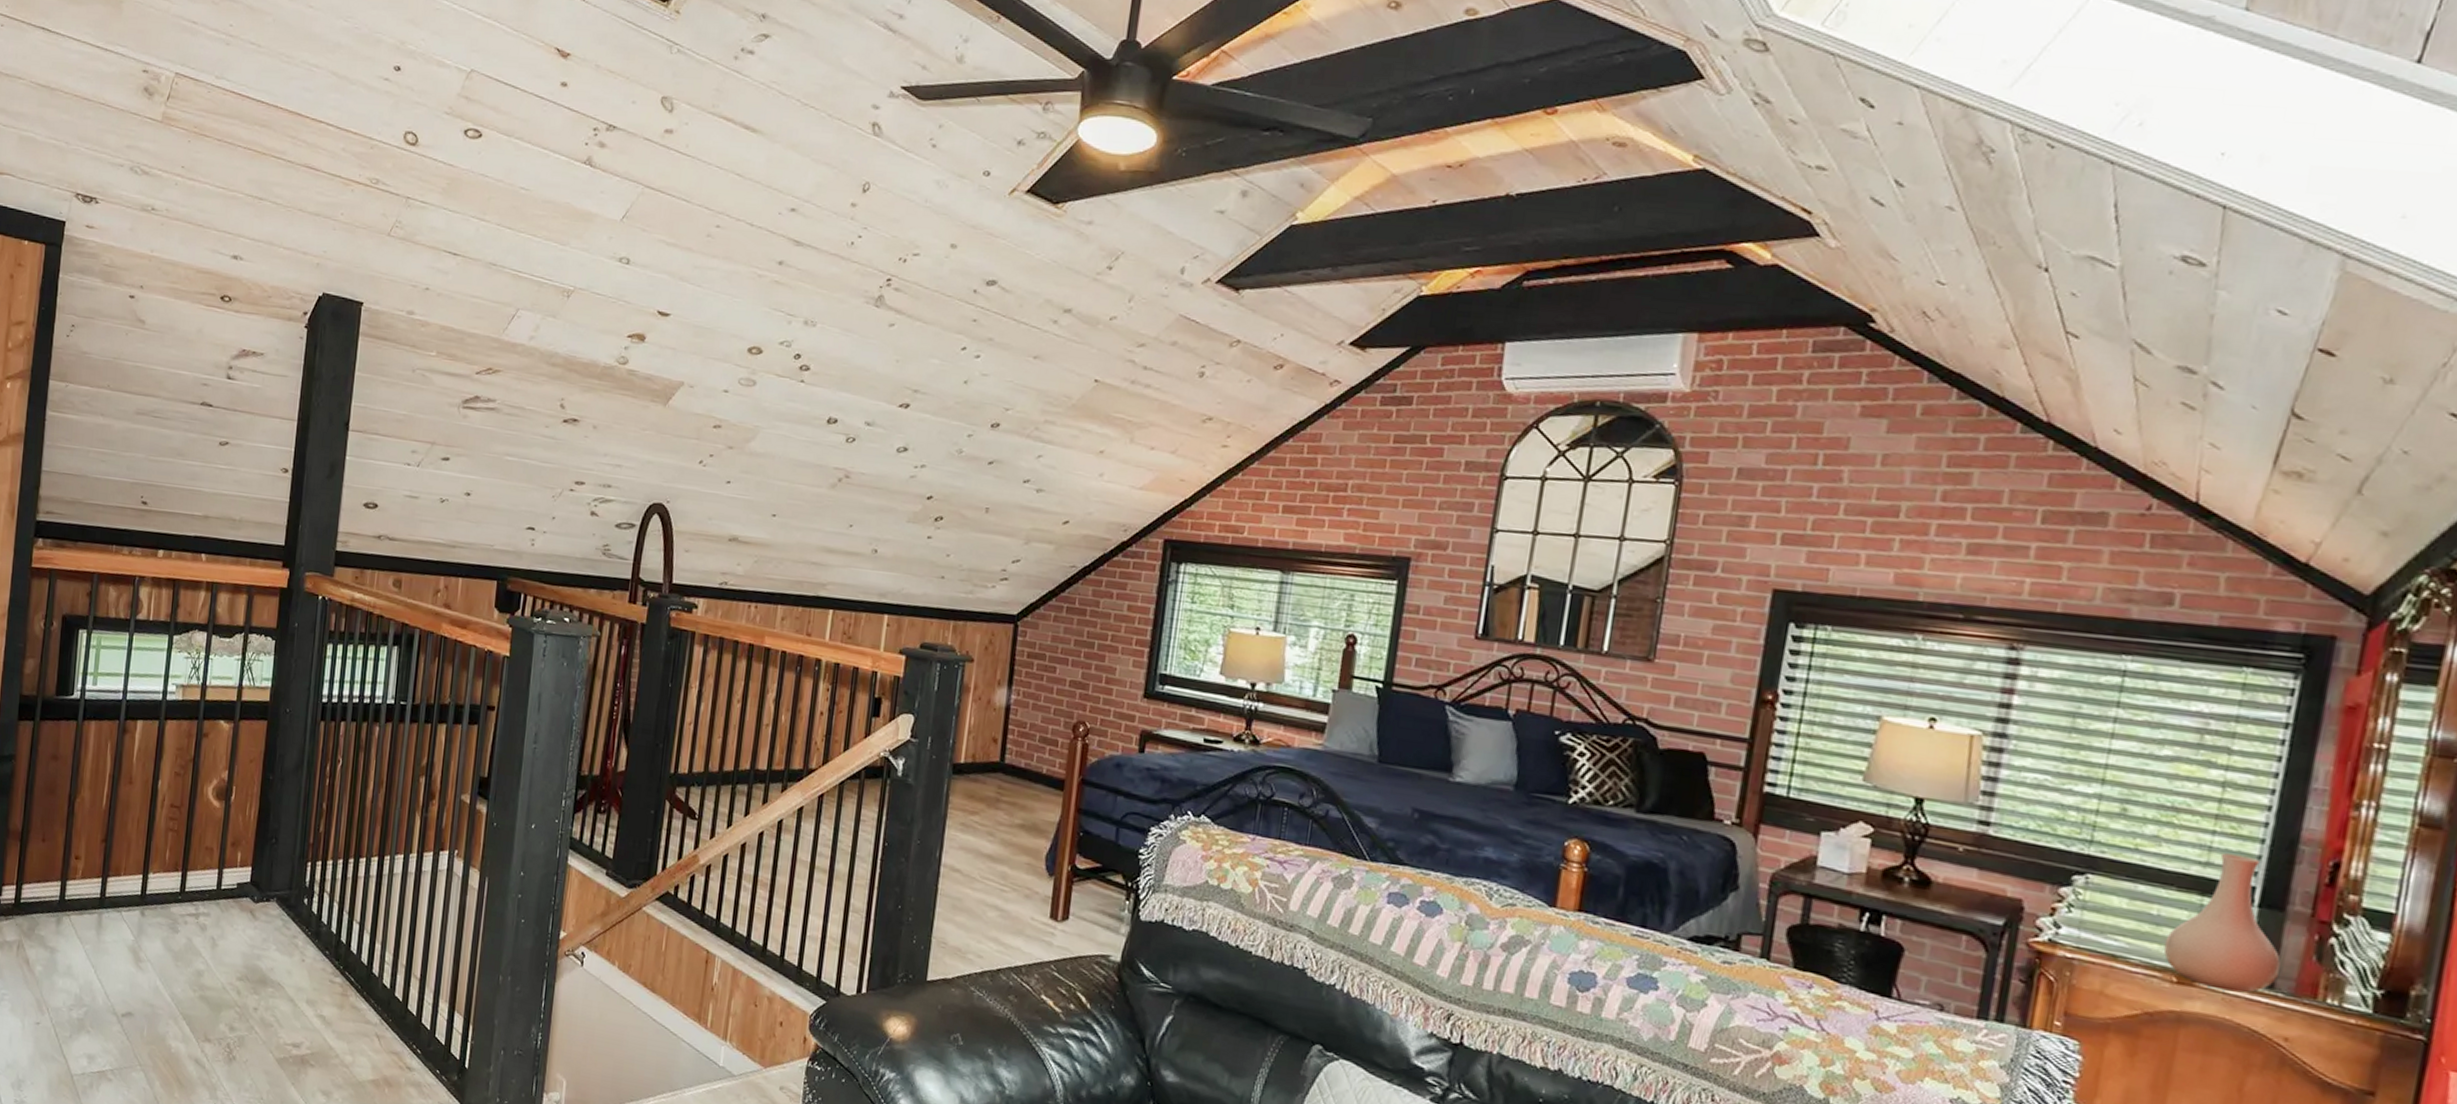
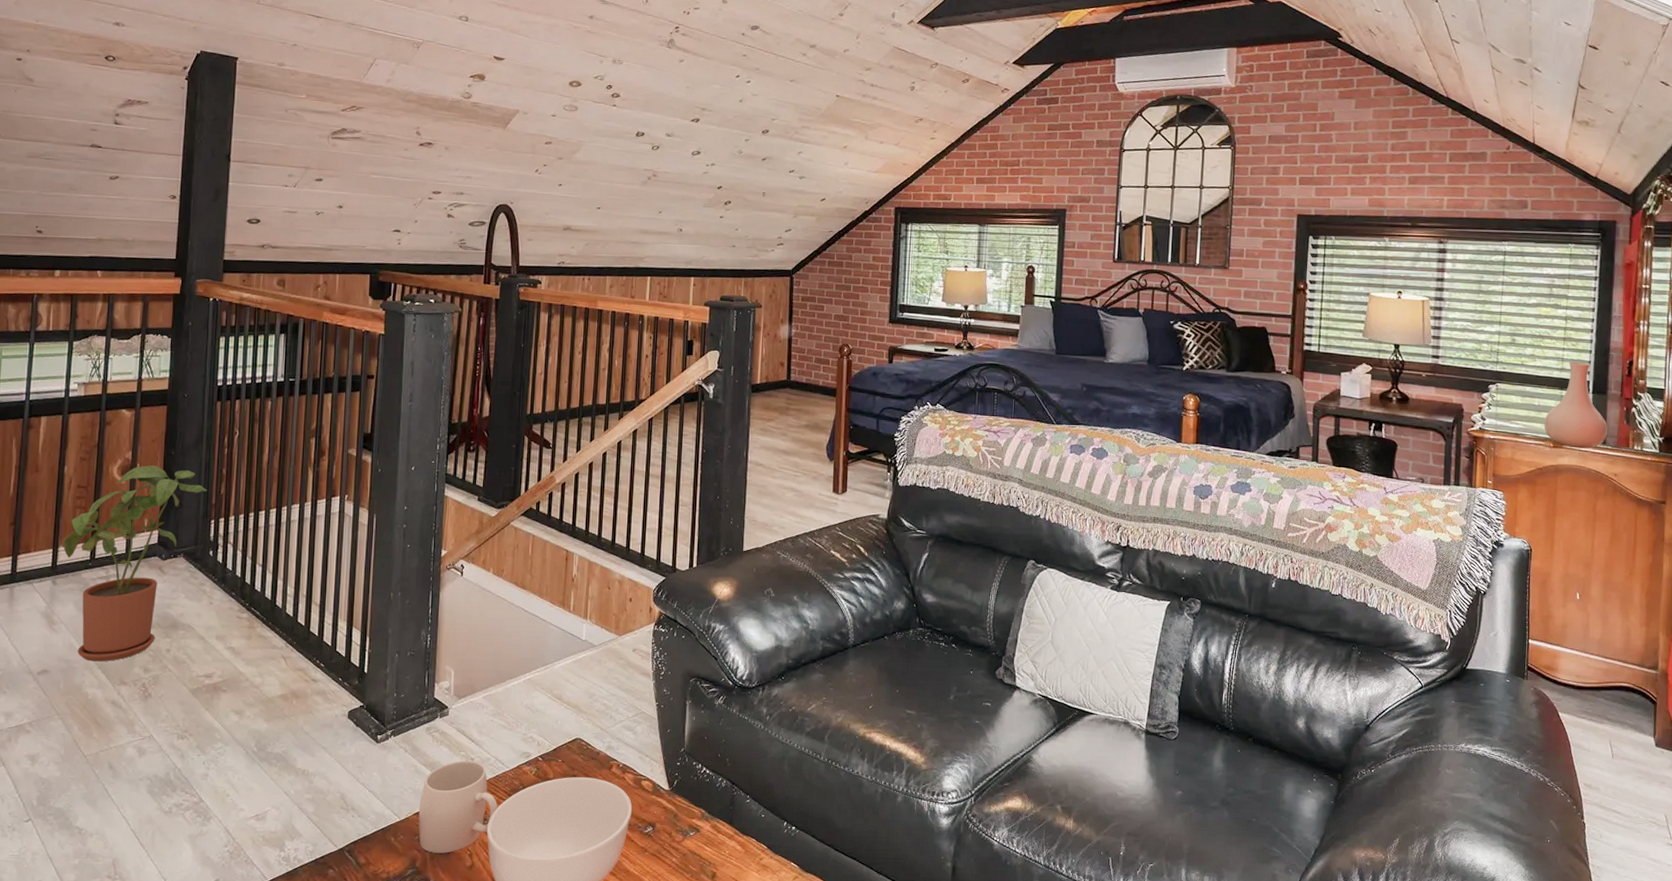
house plant: none [153,789,305,1013] -> present [63,465,207,662]

